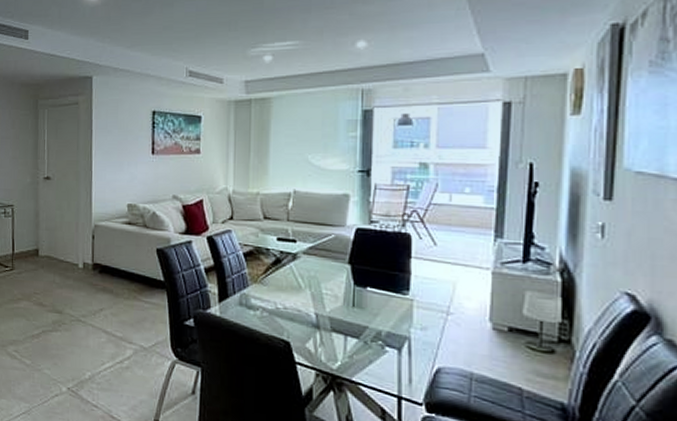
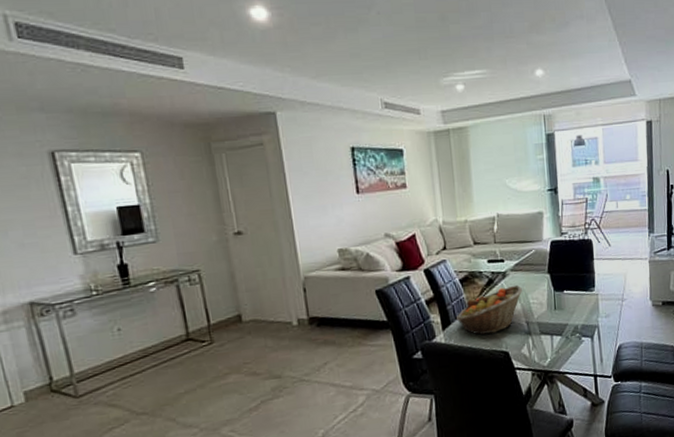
fruit basket: none [234,270,315,318] -> present [455,285,523,335]

